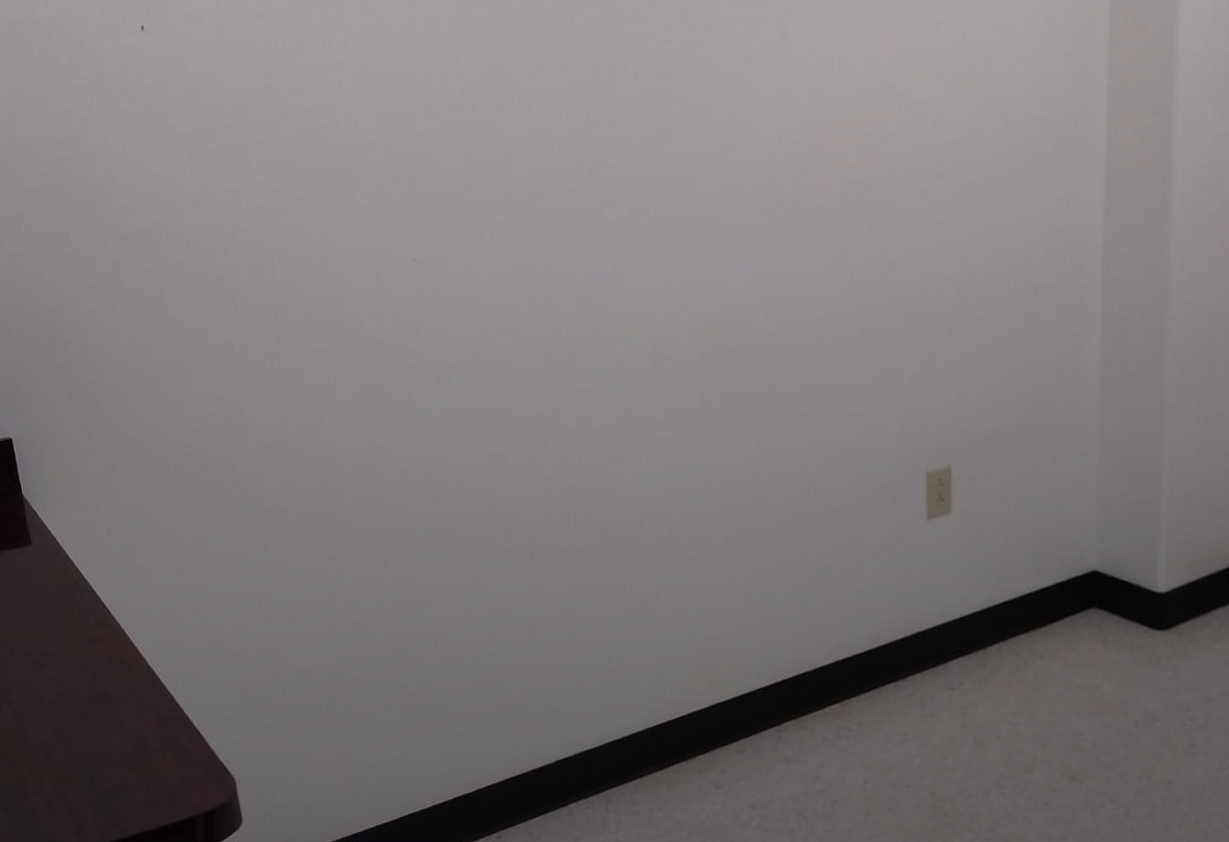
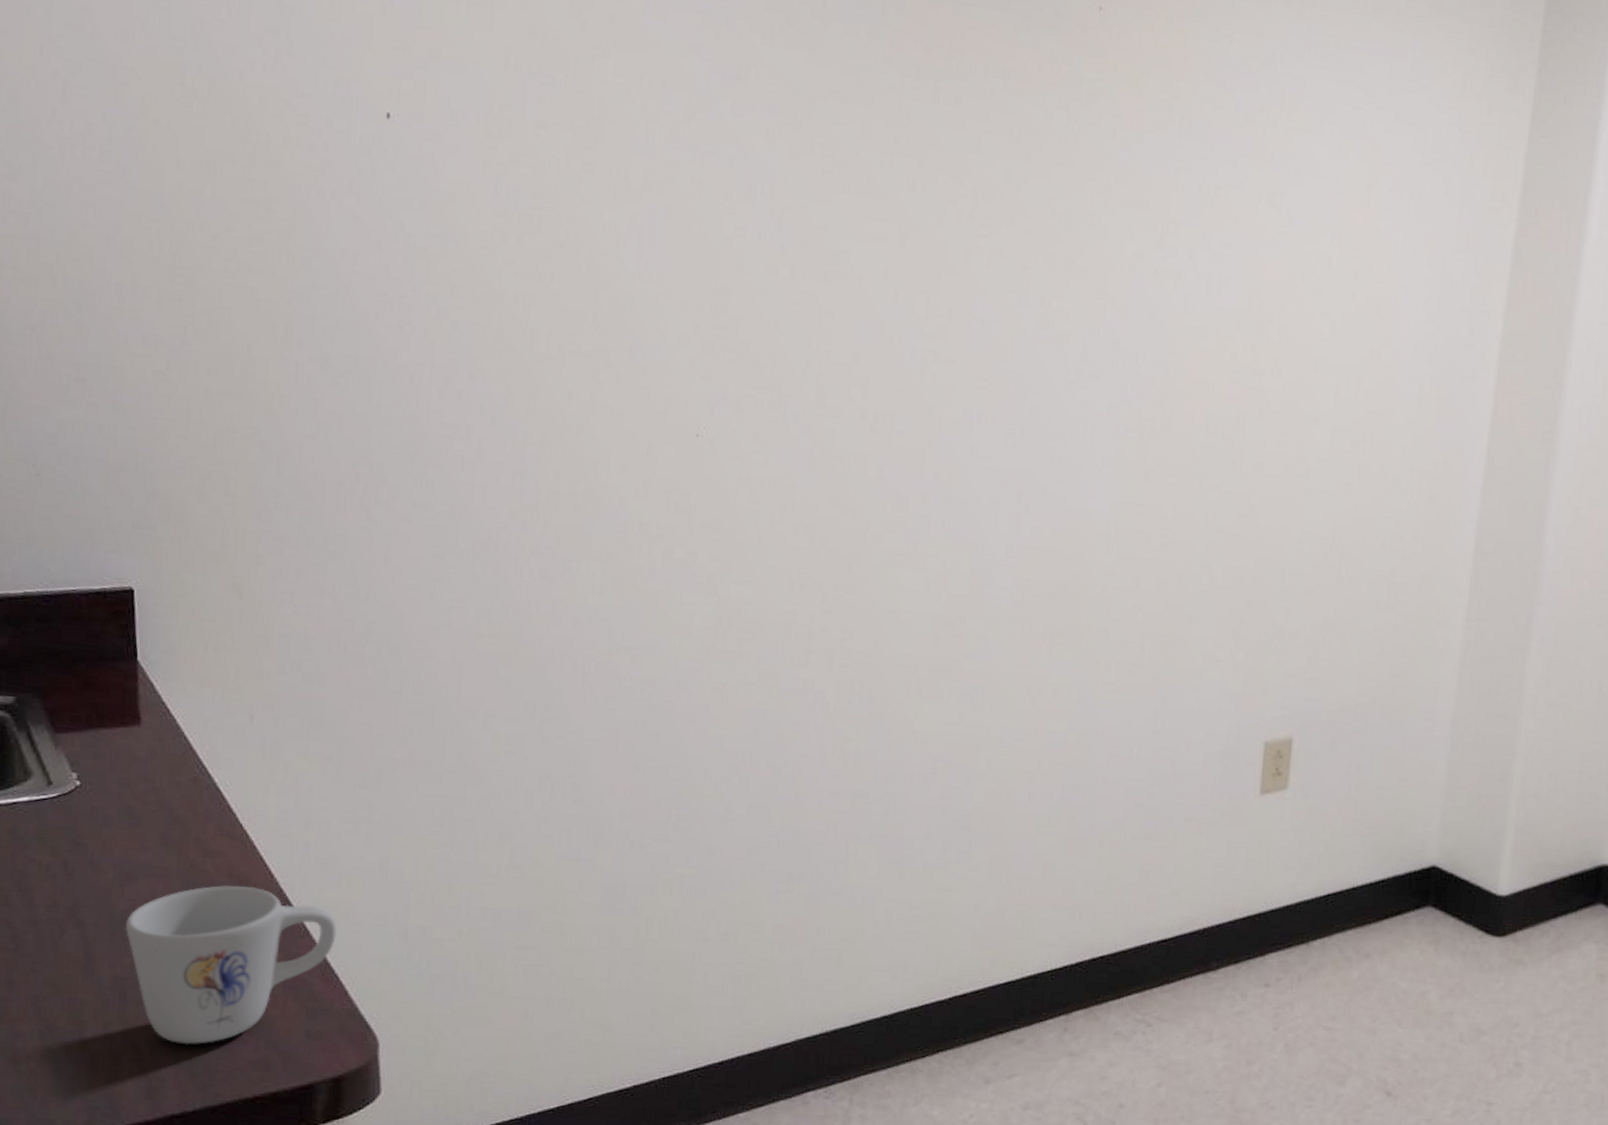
mug: none [43,666,194,791] -> present [126,885,337,1044]

